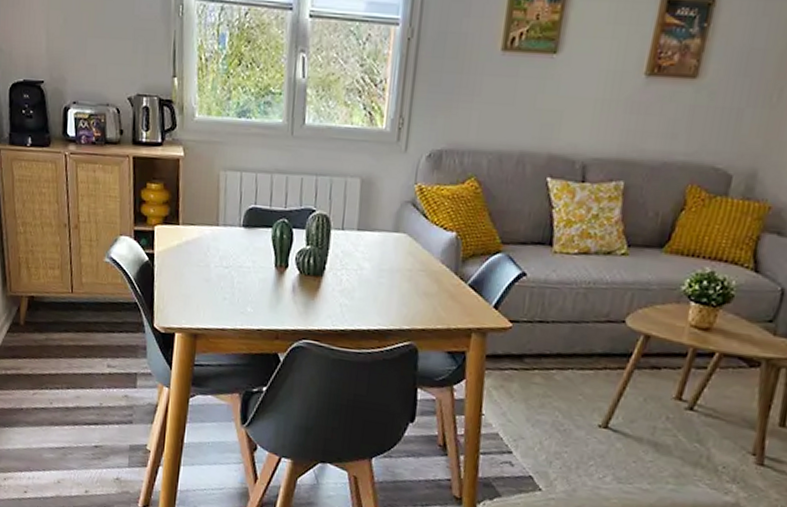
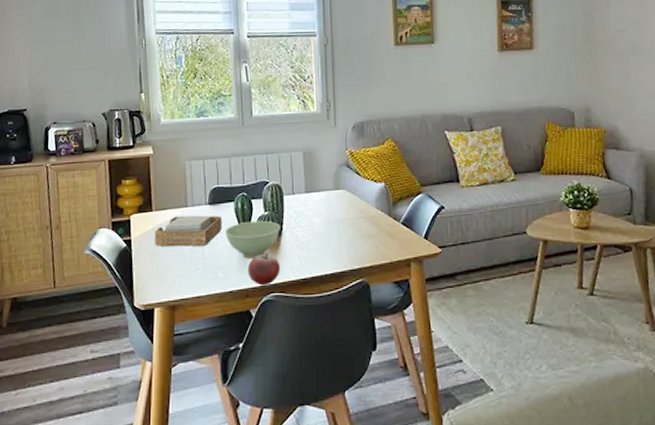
napkin holder: none [179,234,257,274] -> present [155,215,222,247]
bowl: none [258,253,322,298] -> present [225,220,280,259]
fruit: none [279,293,318,330] -> present [247,253,281,286]

